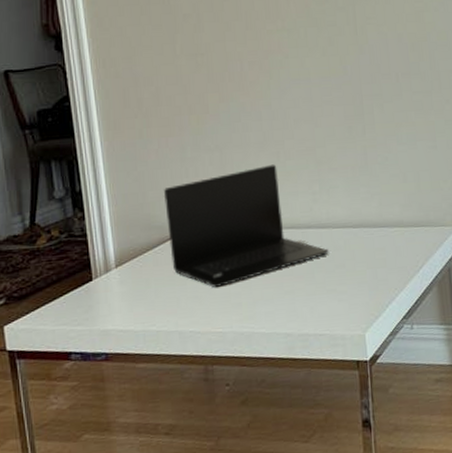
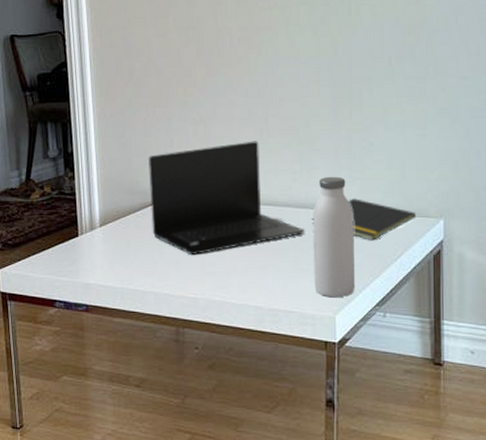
notepad: none [334,214,434,255] -> present [311,198,417,241]
water bottle: none [335,193,382,316] -> present [313,176,356,298]

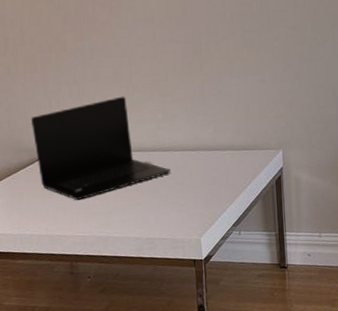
notepad: present [311,198,417,241] -> none [175,139,261,173]
water bottle: present [313,176,356,298] -> none [176,121,215,224]

